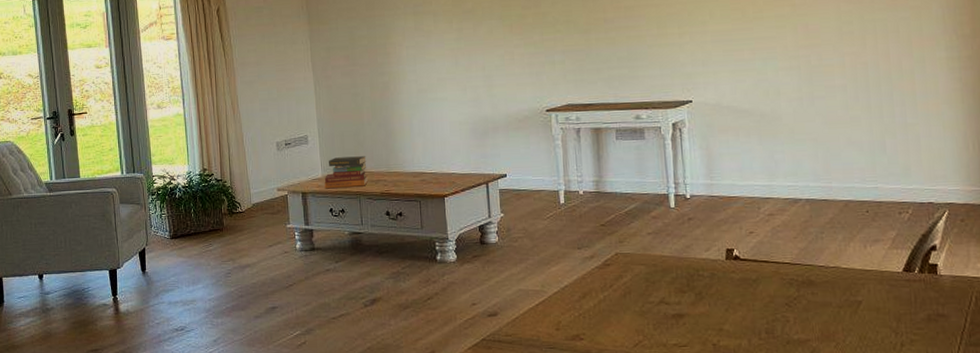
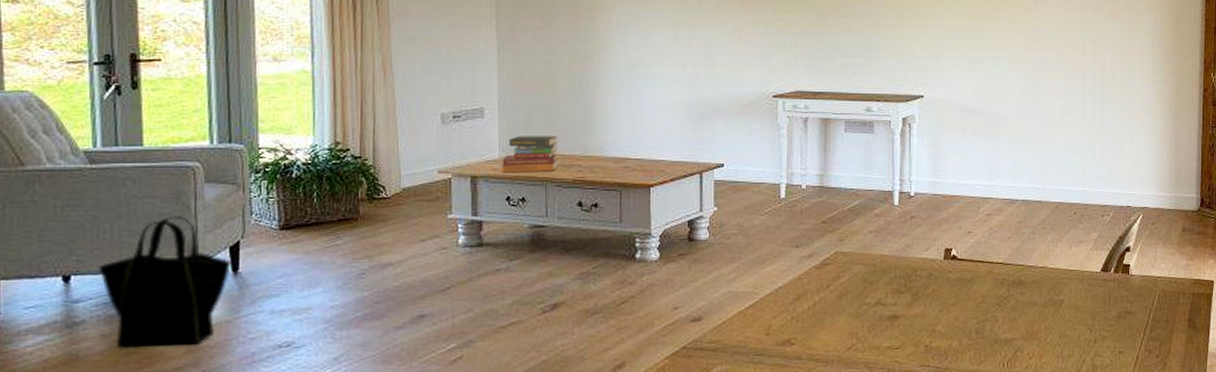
tote bag: none [59,229,141,328] -> present [98,215,231,347]

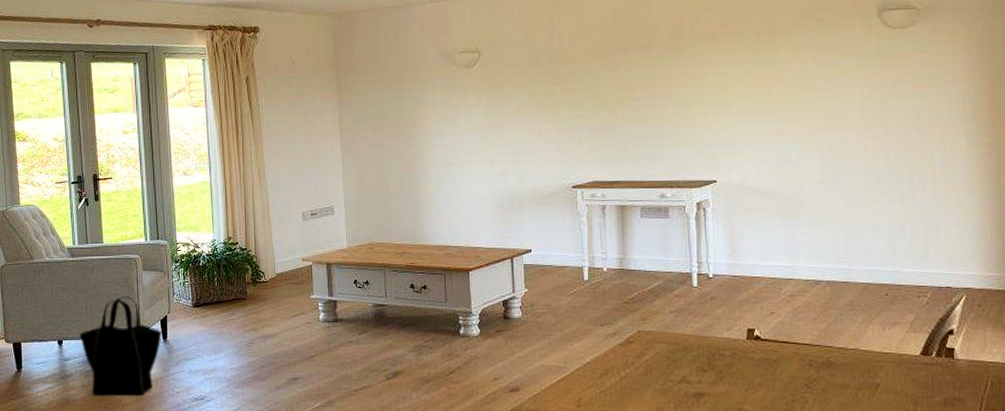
books: present [501,136,558,173] -> none [349,228,393,260]

